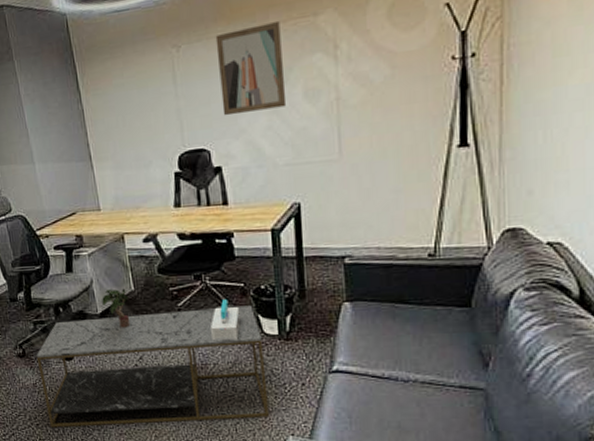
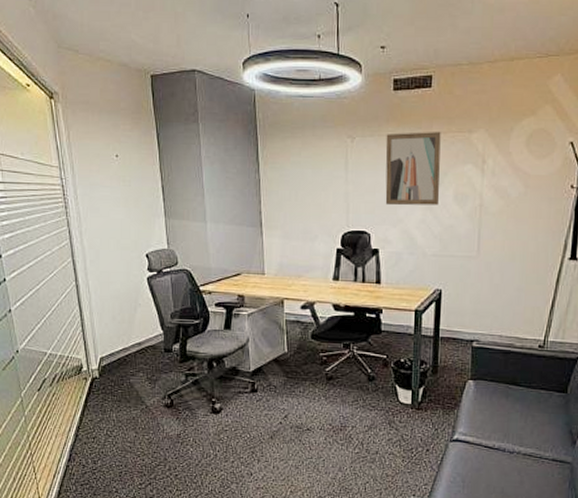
coffee table: present [36,305,269,428] -> none [184,375,397,479]
potted plant: present [102,288,131,328] -> none [255,348,282,387]
tissue box: present [209,299,241,341] -> none [352,368,380,406]

